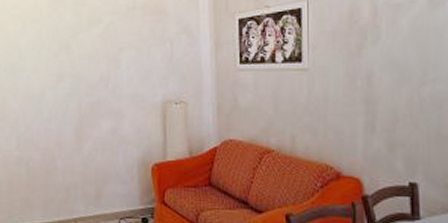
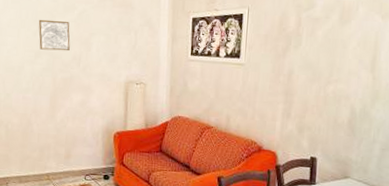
wall art: none [60,37,96,72] -> present [38,19,70,51]

